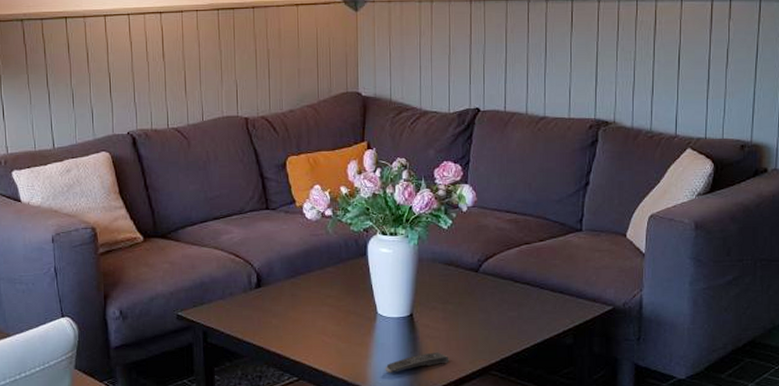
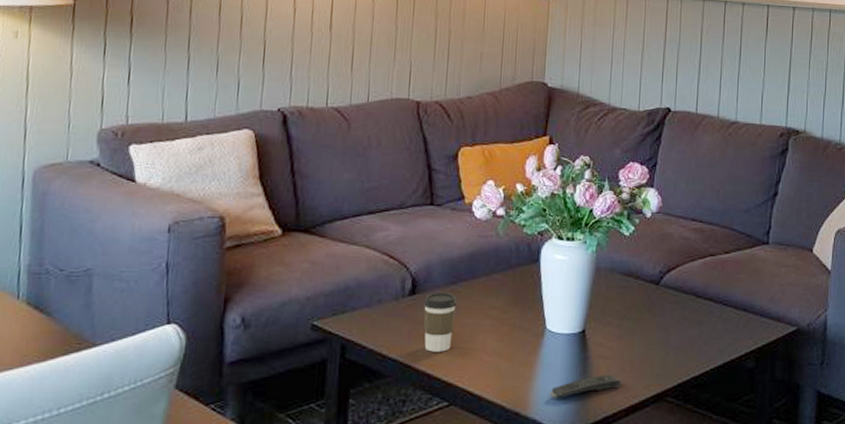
coffee cup: none [268,284,298,336] -> present [423,292,457,352]

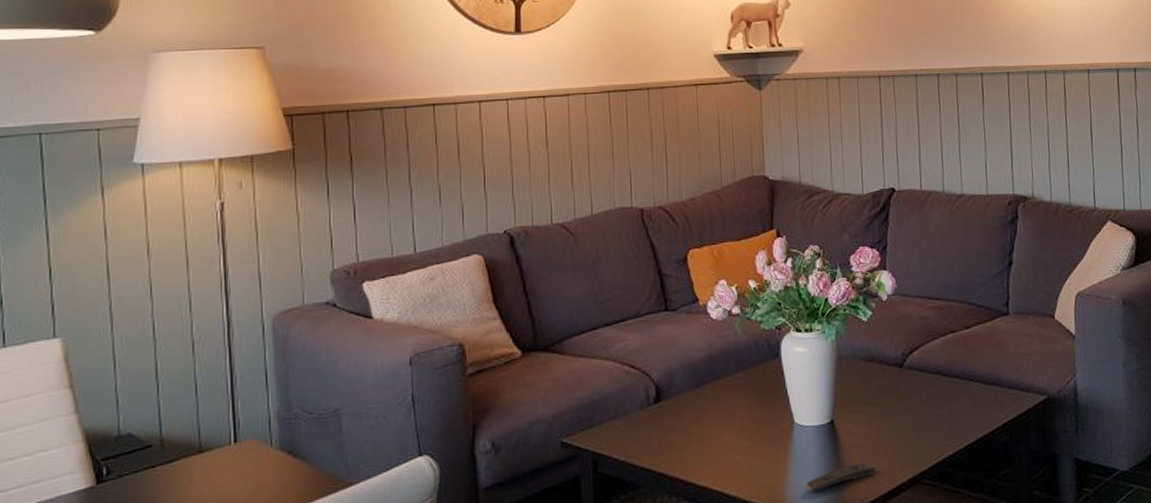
coffee cup: present [423,292,457,352] -> none [669,396,703,458]

